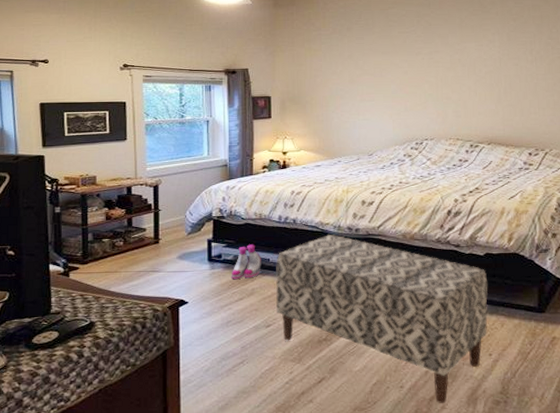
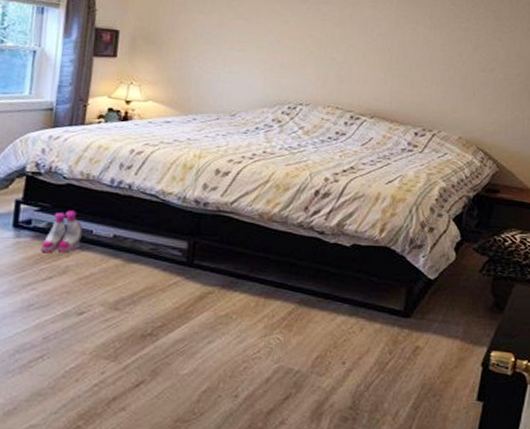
bench: present [276,234,488,403] -> none [93,207,352,418]

